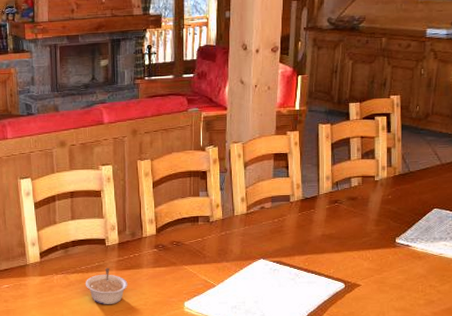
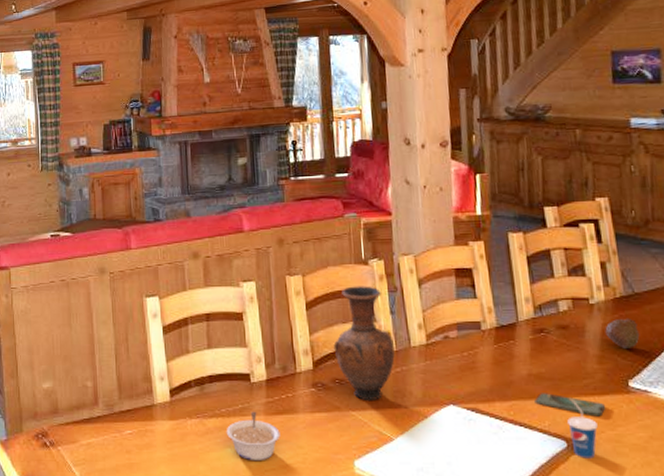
vase: none [173,168,221,258] -> present [333,286,395,402]
smartphone: none [325,248,377,265] -> present [534,393,606,417]
cup: none [347,253,369,295] -> present [567,400,598,459]
fruit: none [384,191,409,214] -> present [605,318,640,348]

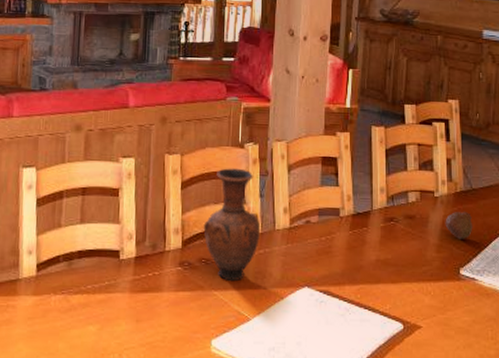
legume: present [226,411,280,461] -> none [89,288,143,340]
smartphone: present [534,393,606,417] -> none [379,278,439,301]
cup: present [567,400,598,459] -> none [406,286,431,340]

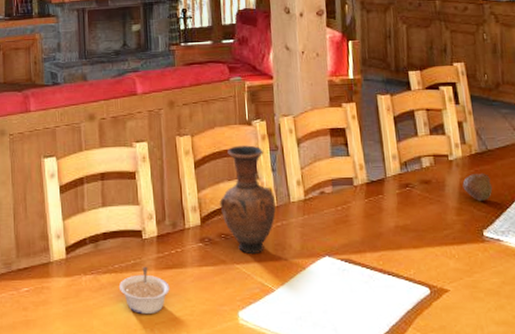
legume: none [89,288,143,340] -> present [118,266,170,315]

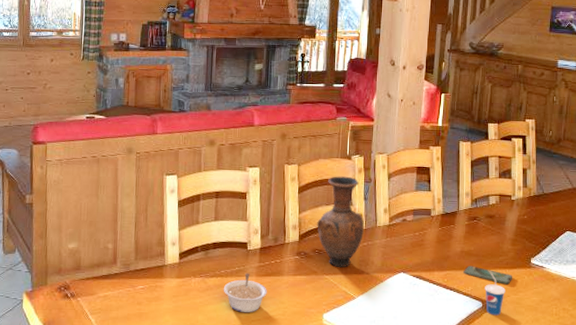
smartphone: none [401,243,464,265] -> present [463,266,513,285]
cup: none [430,250,457,304] -> present [485,272,505,316]
fruit: present [462,172,493,201] -> none [520,211,544,235]

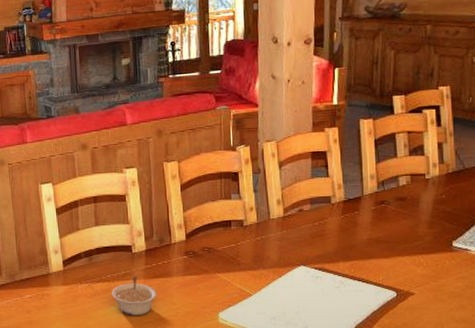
vase: present [317,176,364,268] -> none [203,169,256,265]
smartphone: present [463,266,513,285] -> none [372,253,432,271]
cup: present [485,272,505,316] -> none [398,259,423,305]

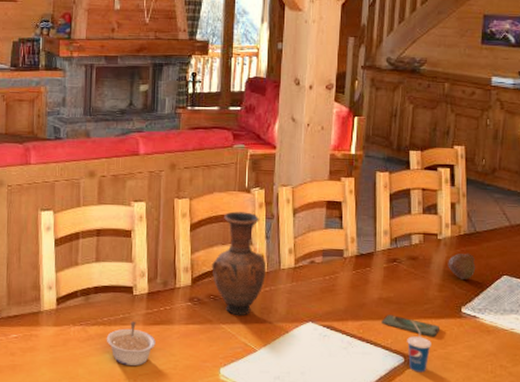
vase: none [203,169,256,265] -> present [211,211,266,317]
smartphone: none [372,253,432,271] -> present [382,315,441,337]
cup: none [398,259,423,305] -> present [407,322,431,373]
fruit: none [437,189,466,215] -> present [448,253,476,279]

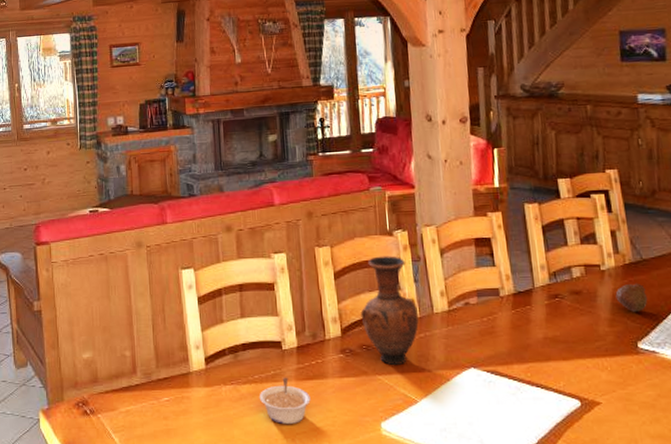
smartphone: present [382,315,441,337] -> none [550,355,617,377]
cup: present [407,322,431,373] -> none [581,362,609,417]

